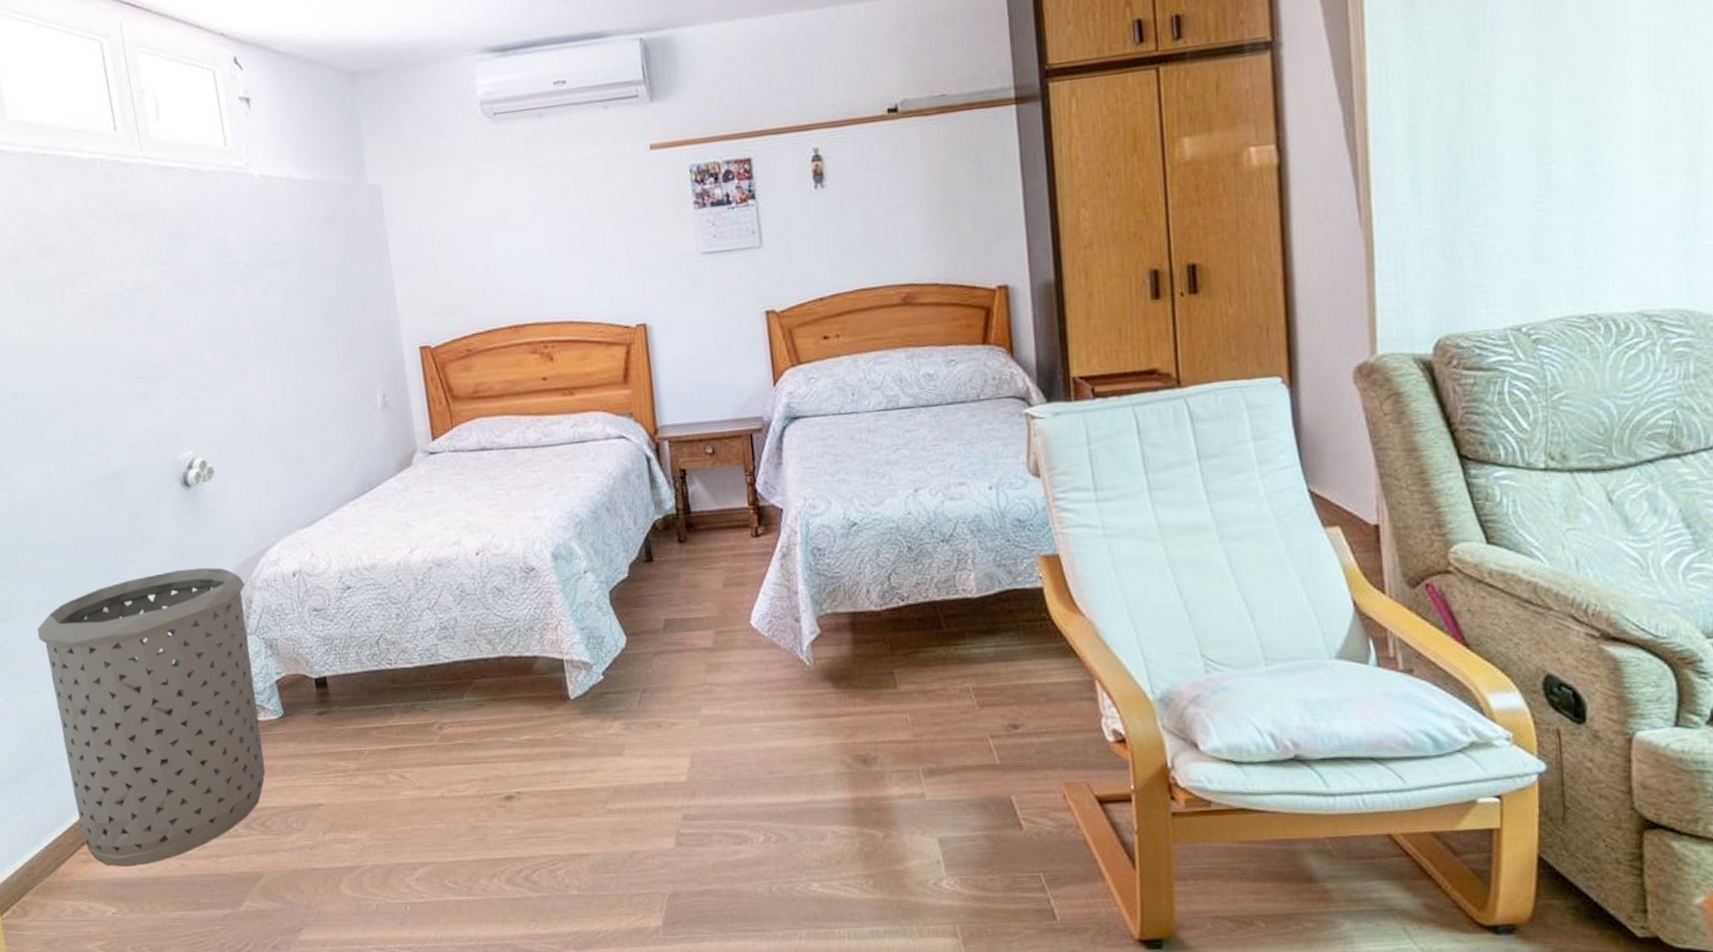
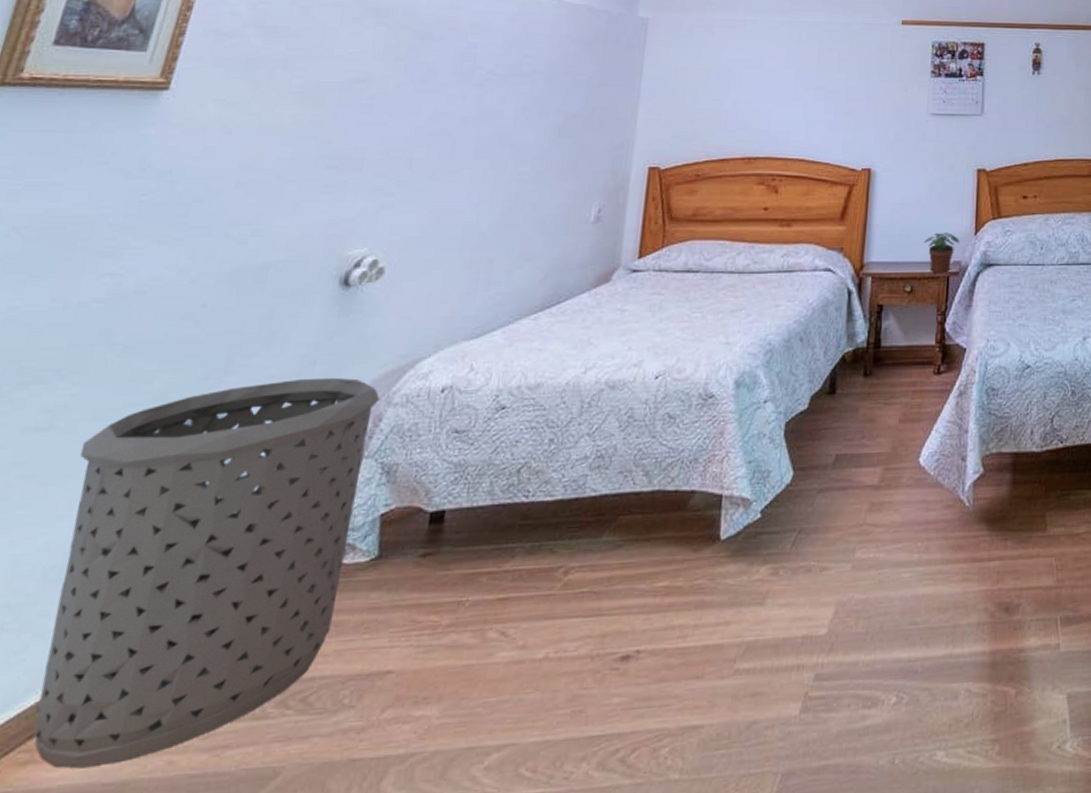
potted plant: none [717,386,758,433] -> present [923,233,960,274]

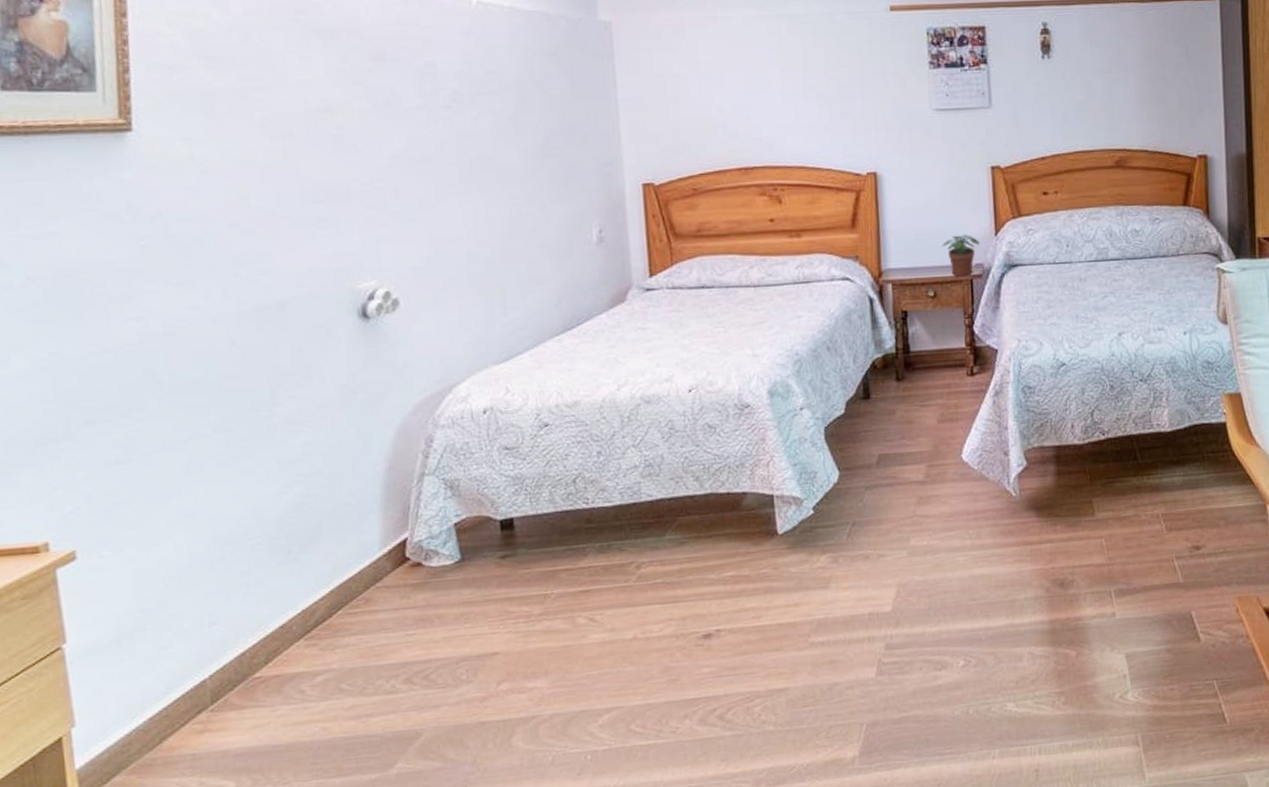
laundry basket: present [34,377,381,769] -> none [162,404,434,735]

